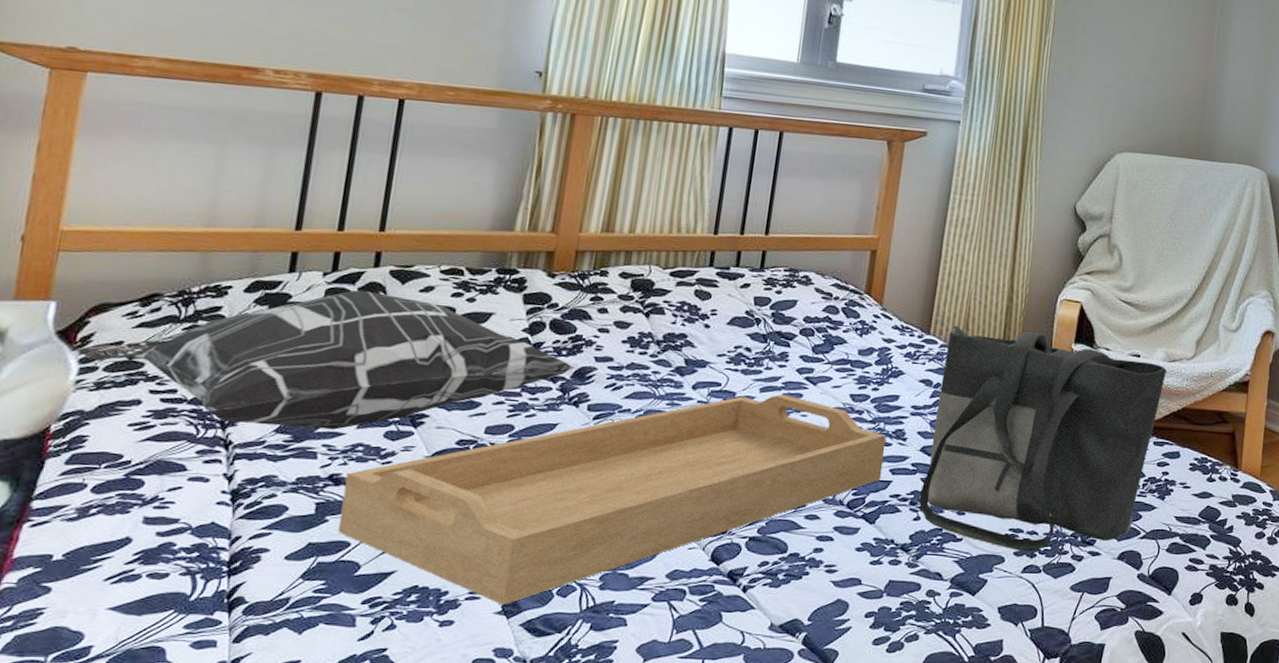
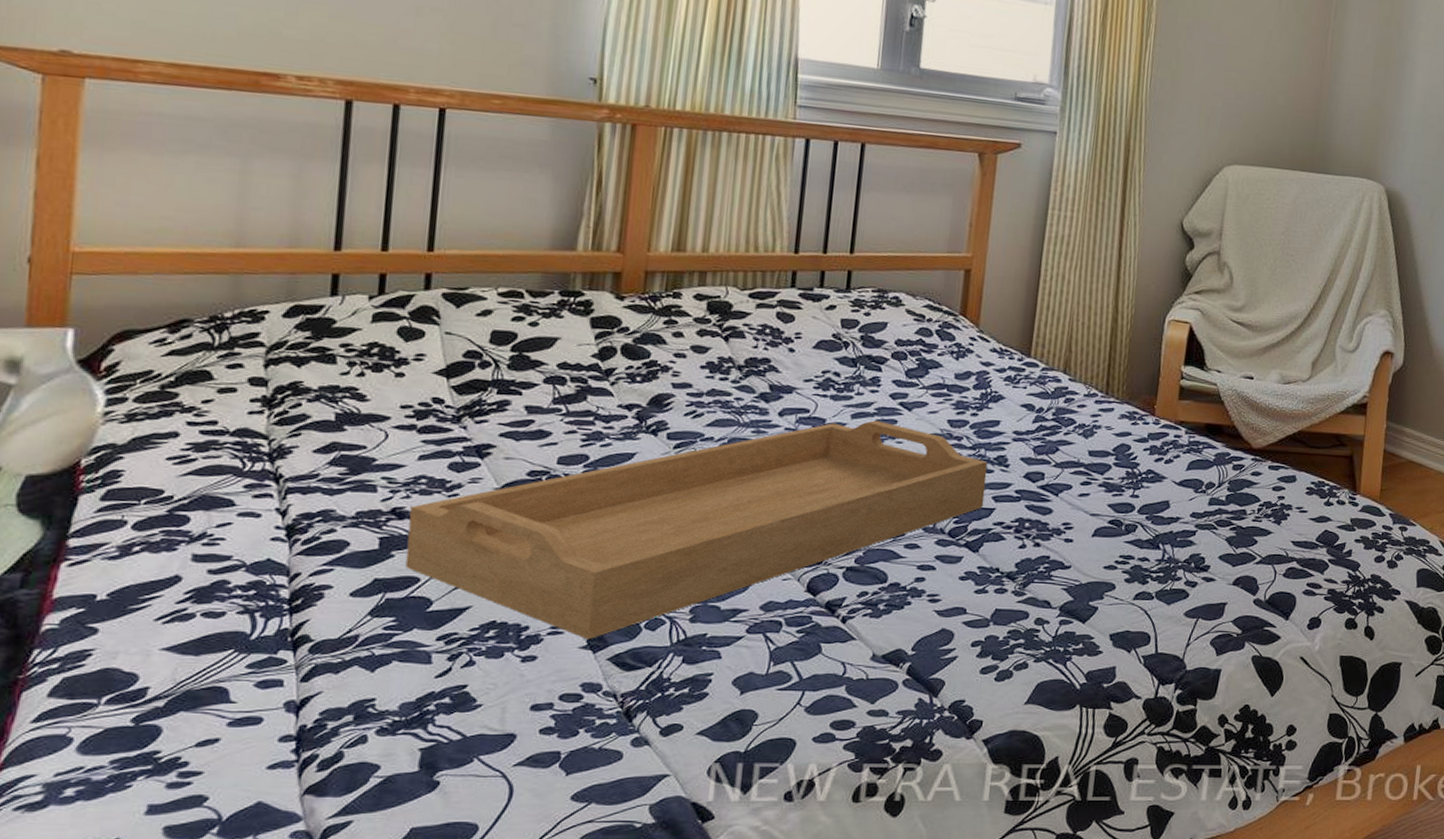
decorative pillow: present [75,290,575,430] -> none [101,314,651,462]
tote bag: present [918,326,1167,553] -> none [1024,348,1281,579]

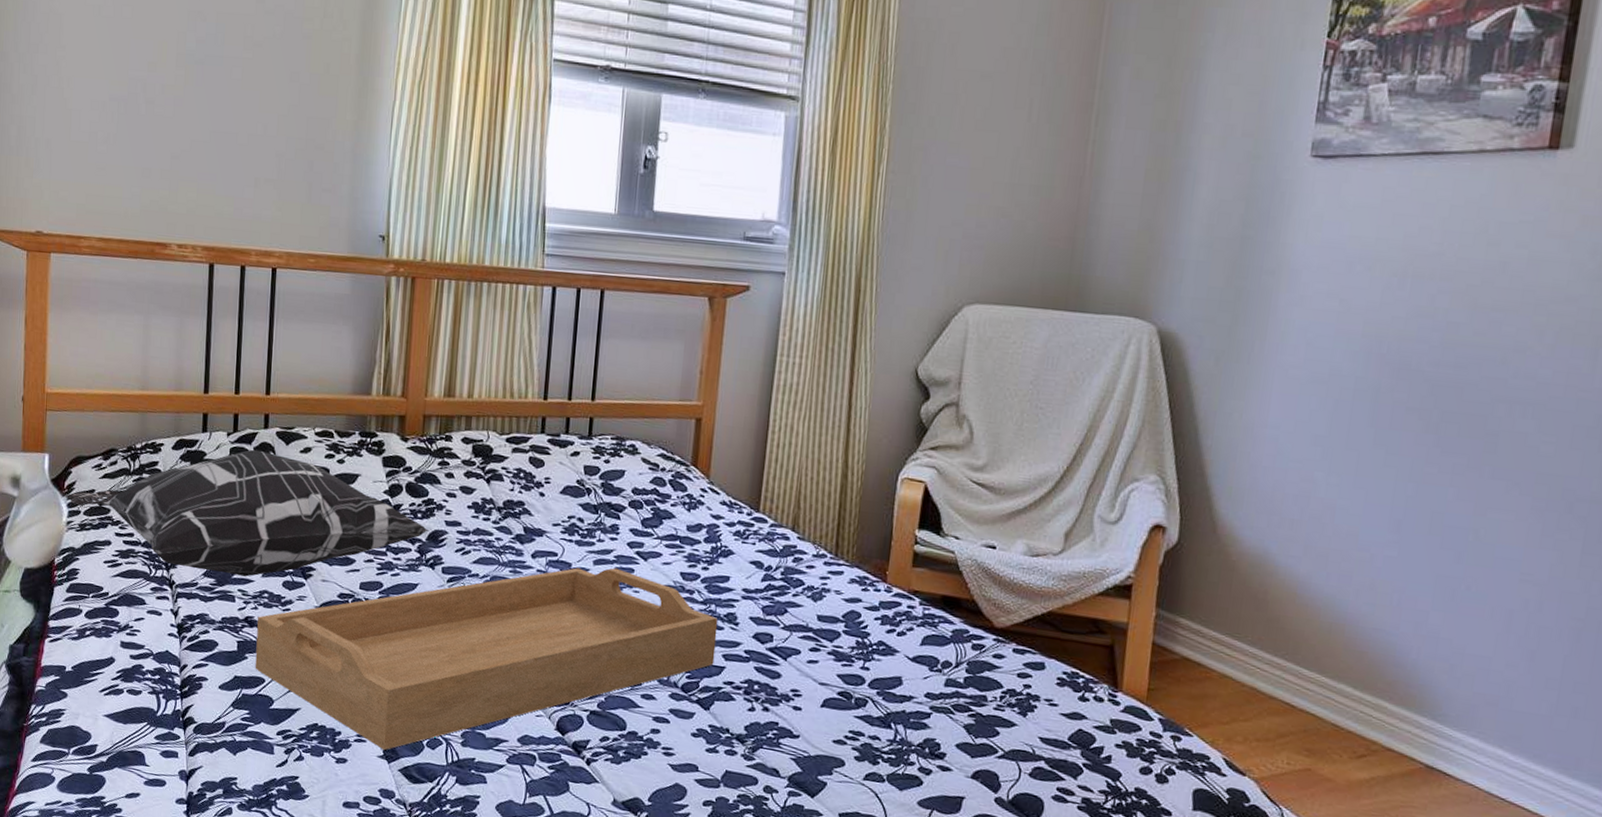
decorative pillow: none [101,314,651,462] -> present [65,449,429,577]

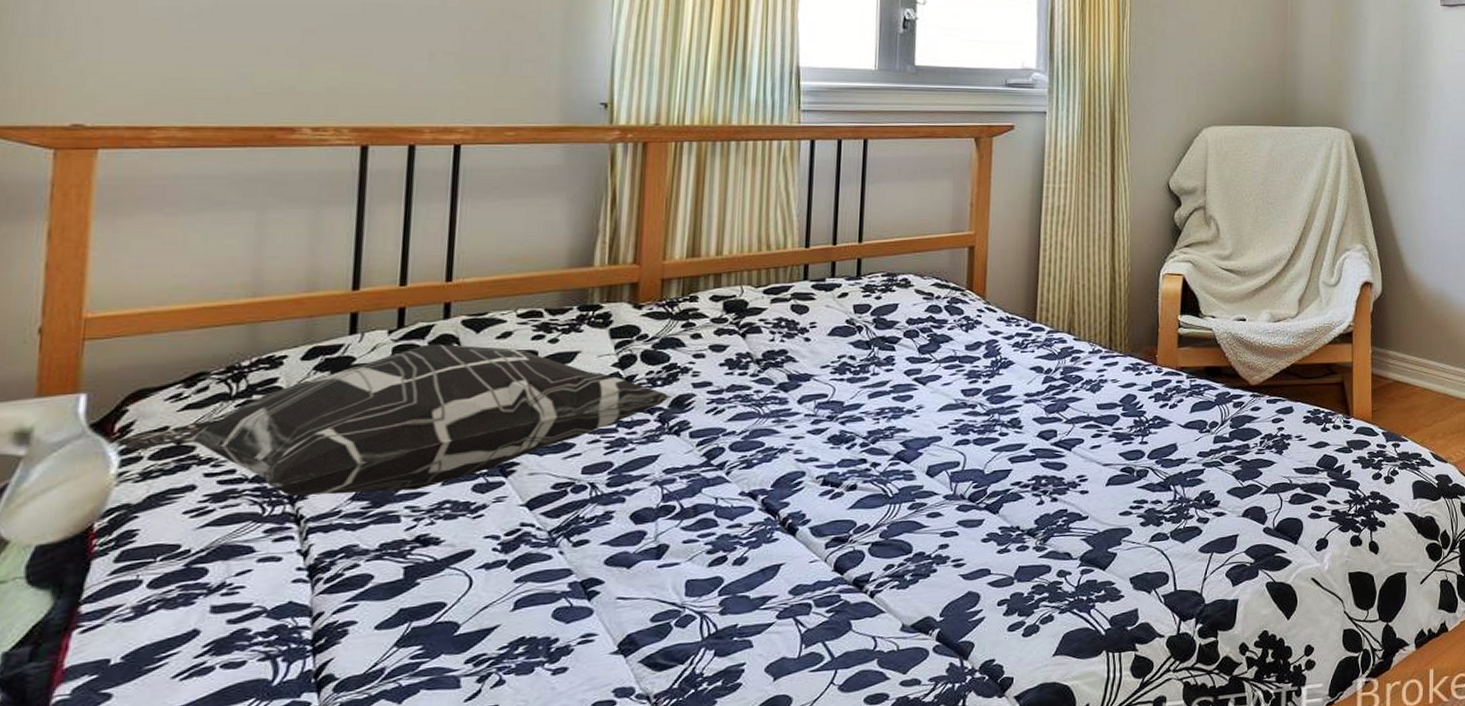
serving tray: present [255,567,719,750] -> none [431,397,1002,644]

